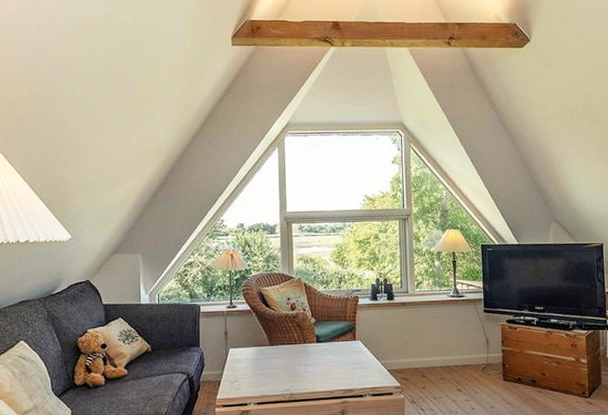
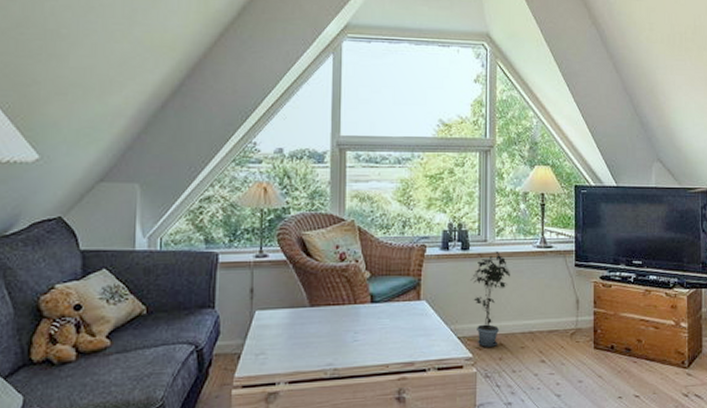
potted plant: none [396,300,429,378] -> present [470,250,510,347]

